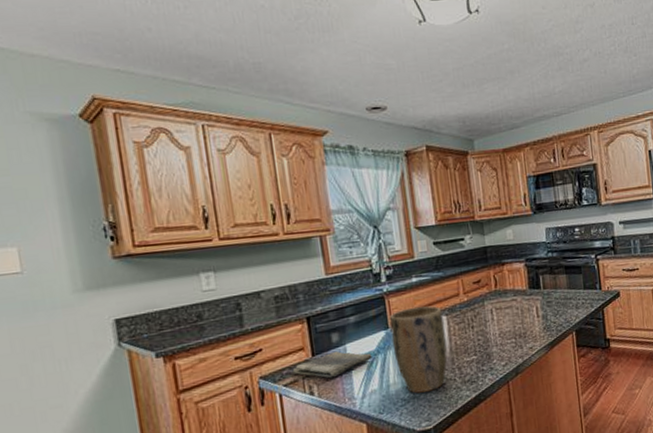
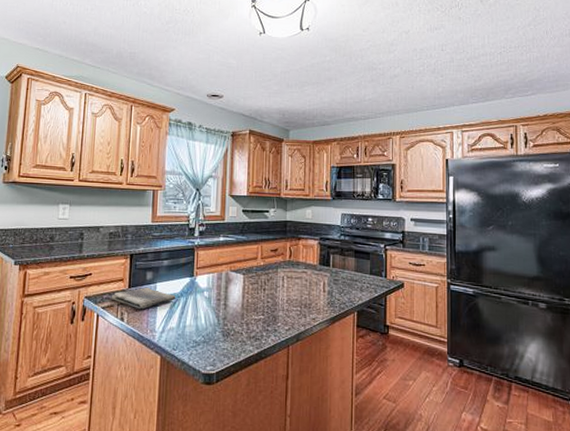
plant pot: present [389,306,447,394] -> none [194,263,240,339]

